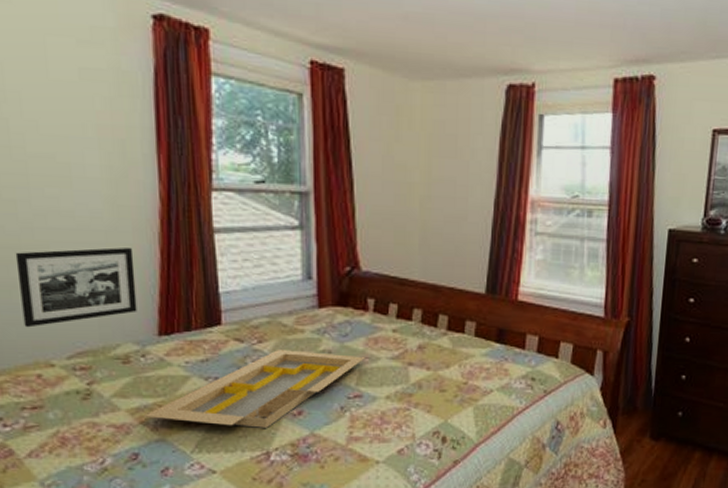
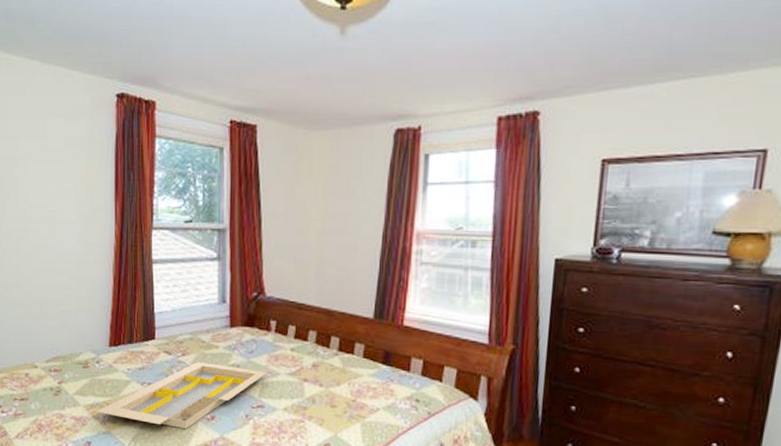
picture frame: present [15,247,137,328] -> none [17,275,95,337]

